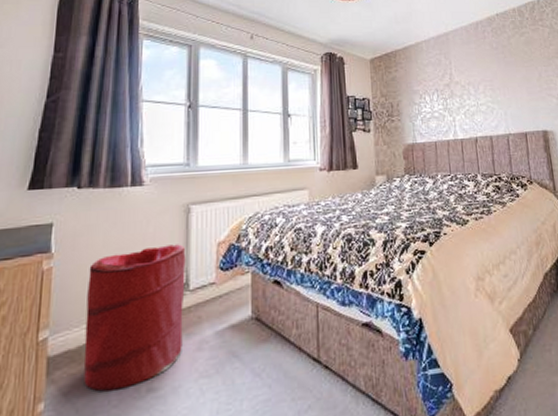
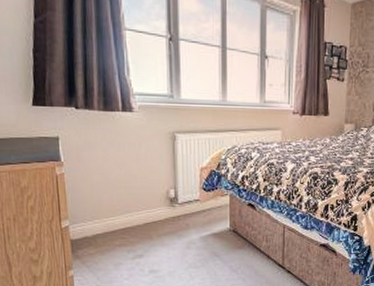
laundry hamper: present [84,244,186,392] -> none [94,165,175,268]

